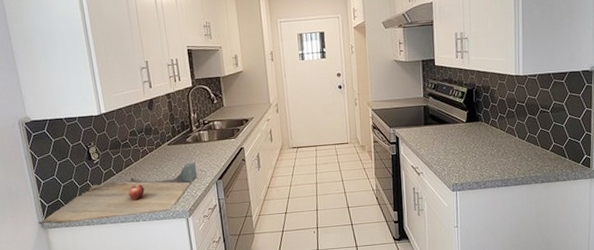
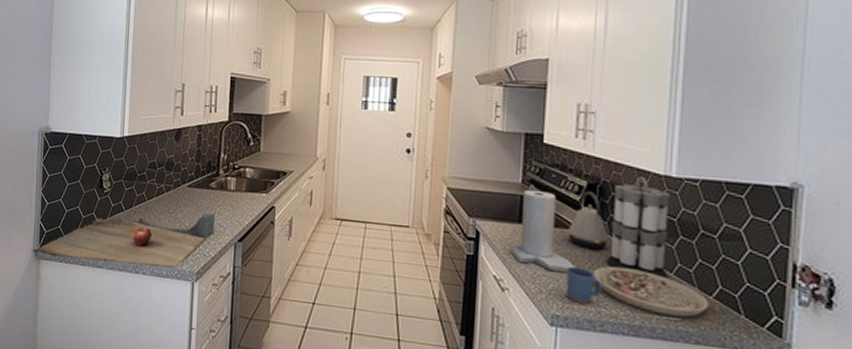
paper towel: none [420,100,465,155] -> present [510,189,576,274]
kettle: none [458,94,484,134] -> present [568,191,609,249]
mug: none [459,148,482,172] -> present [566,266,602,304]
plate: none [476,142,548,169] -> present [593,266,709,318]
spice rack: none [484,79,521,145] -> present [606,177,671,278]

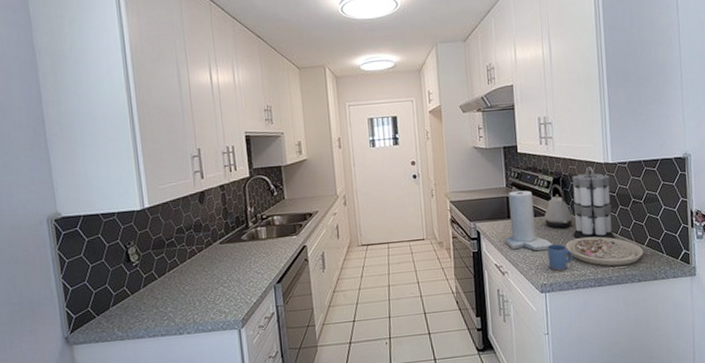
cutting board: present [32,213,215,268] -> none [62,263,253,340]

